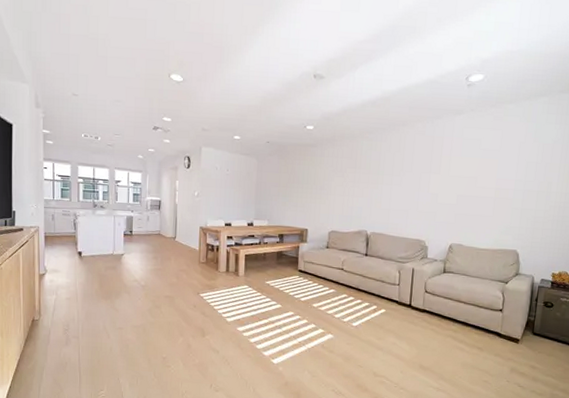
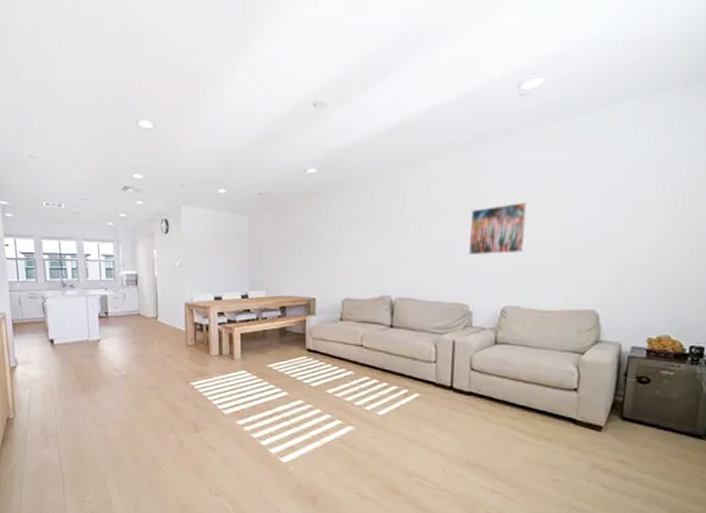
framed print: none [427,164,471,204] -> present [469,201,528,256]

